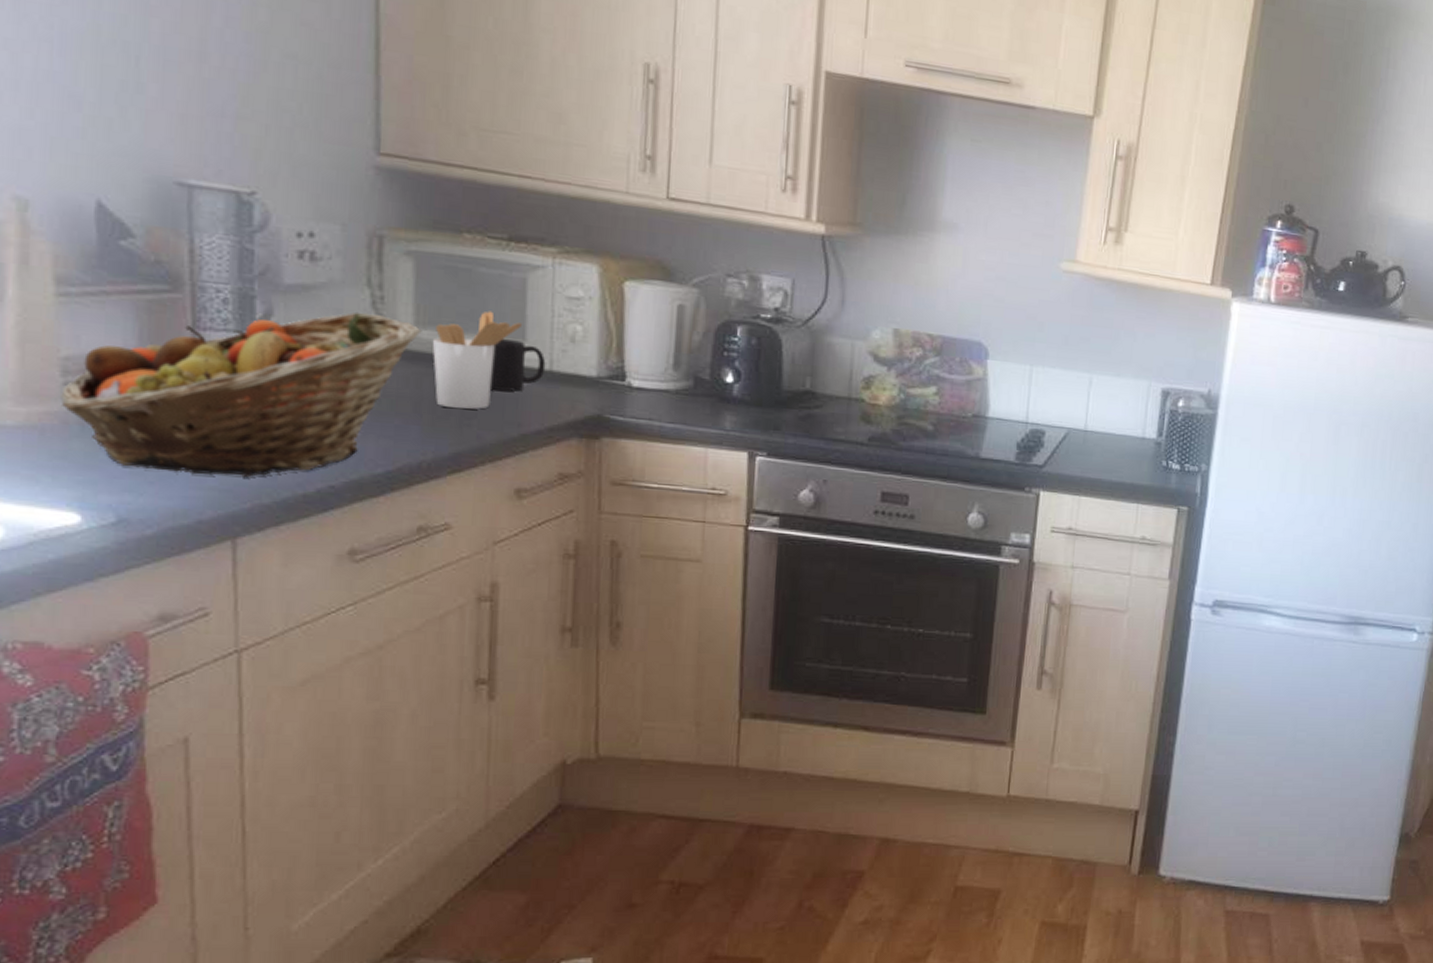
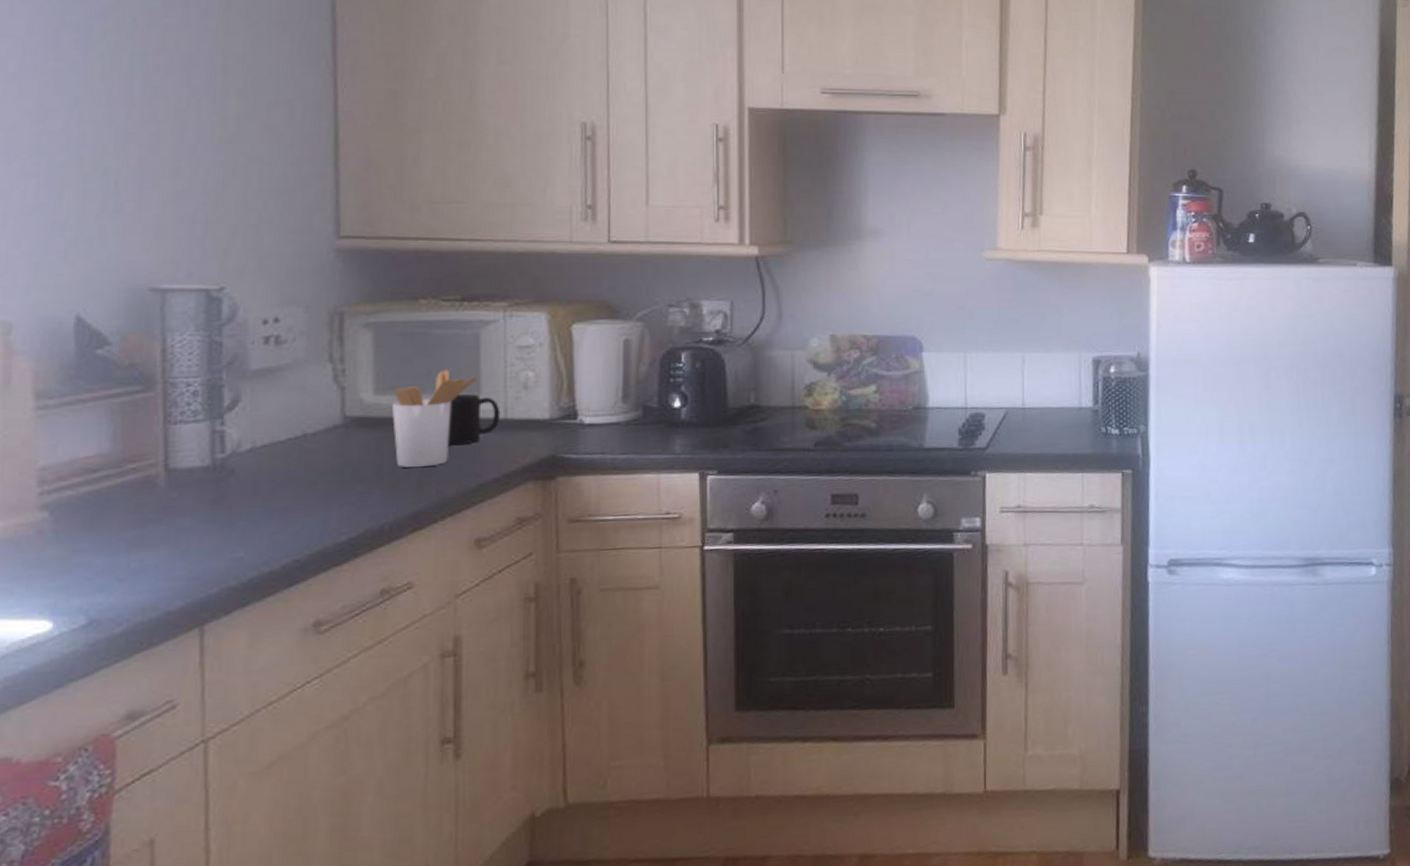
fruit basket: present [60,311,422,477] -> none [36,386,382,567]

